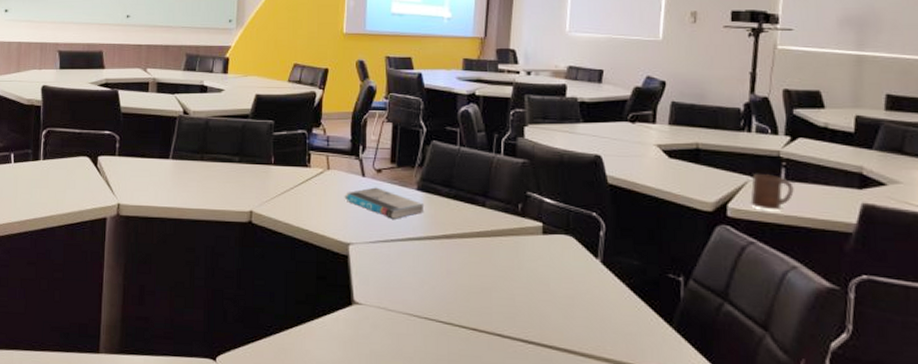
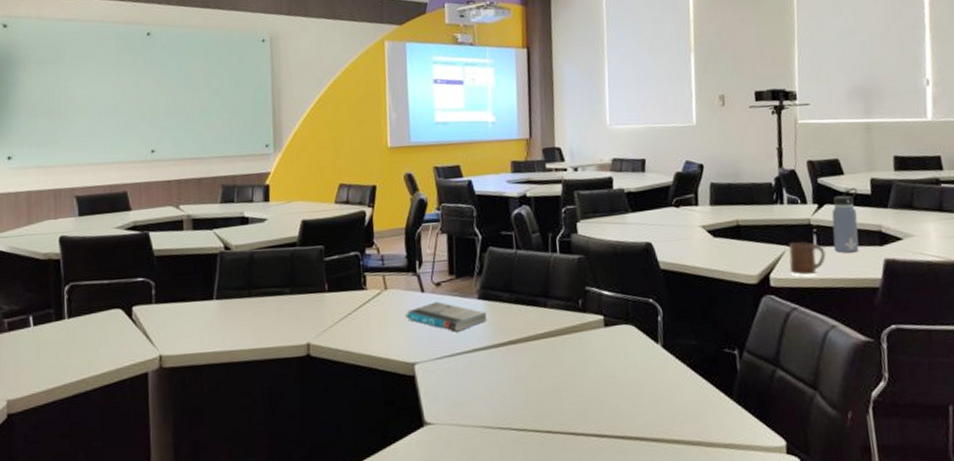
water bottle: none [803,123,839,194] -> present [831,187,860,254]

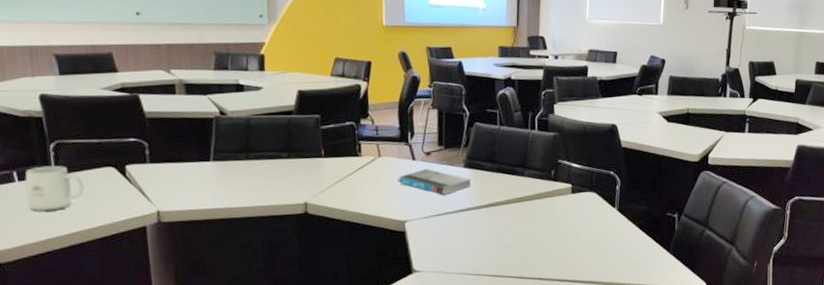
mug: none [39,308,92,358] -> present [25,165,84,212]
cup: present [788,242,826,276] -> none [725,129,754,156]
water bottle: present [831,187,860,254] -> none [760,86,785,140]

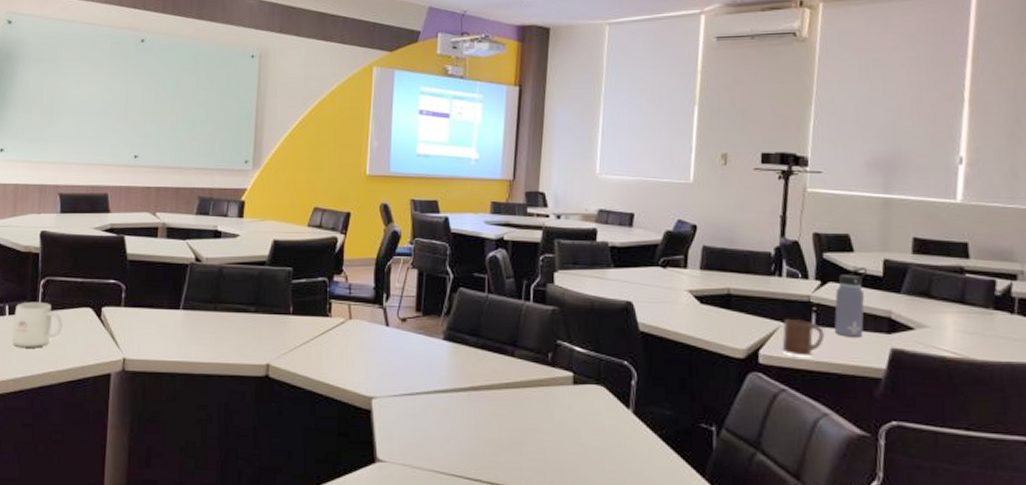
book: present [397,168,472,195] -> none [367,337,451,371]
cup: none [725,129,754,156] -> present [782,319,825,357]
water bottle: none [760,86,785,140] -> present [834,267,868,339]

